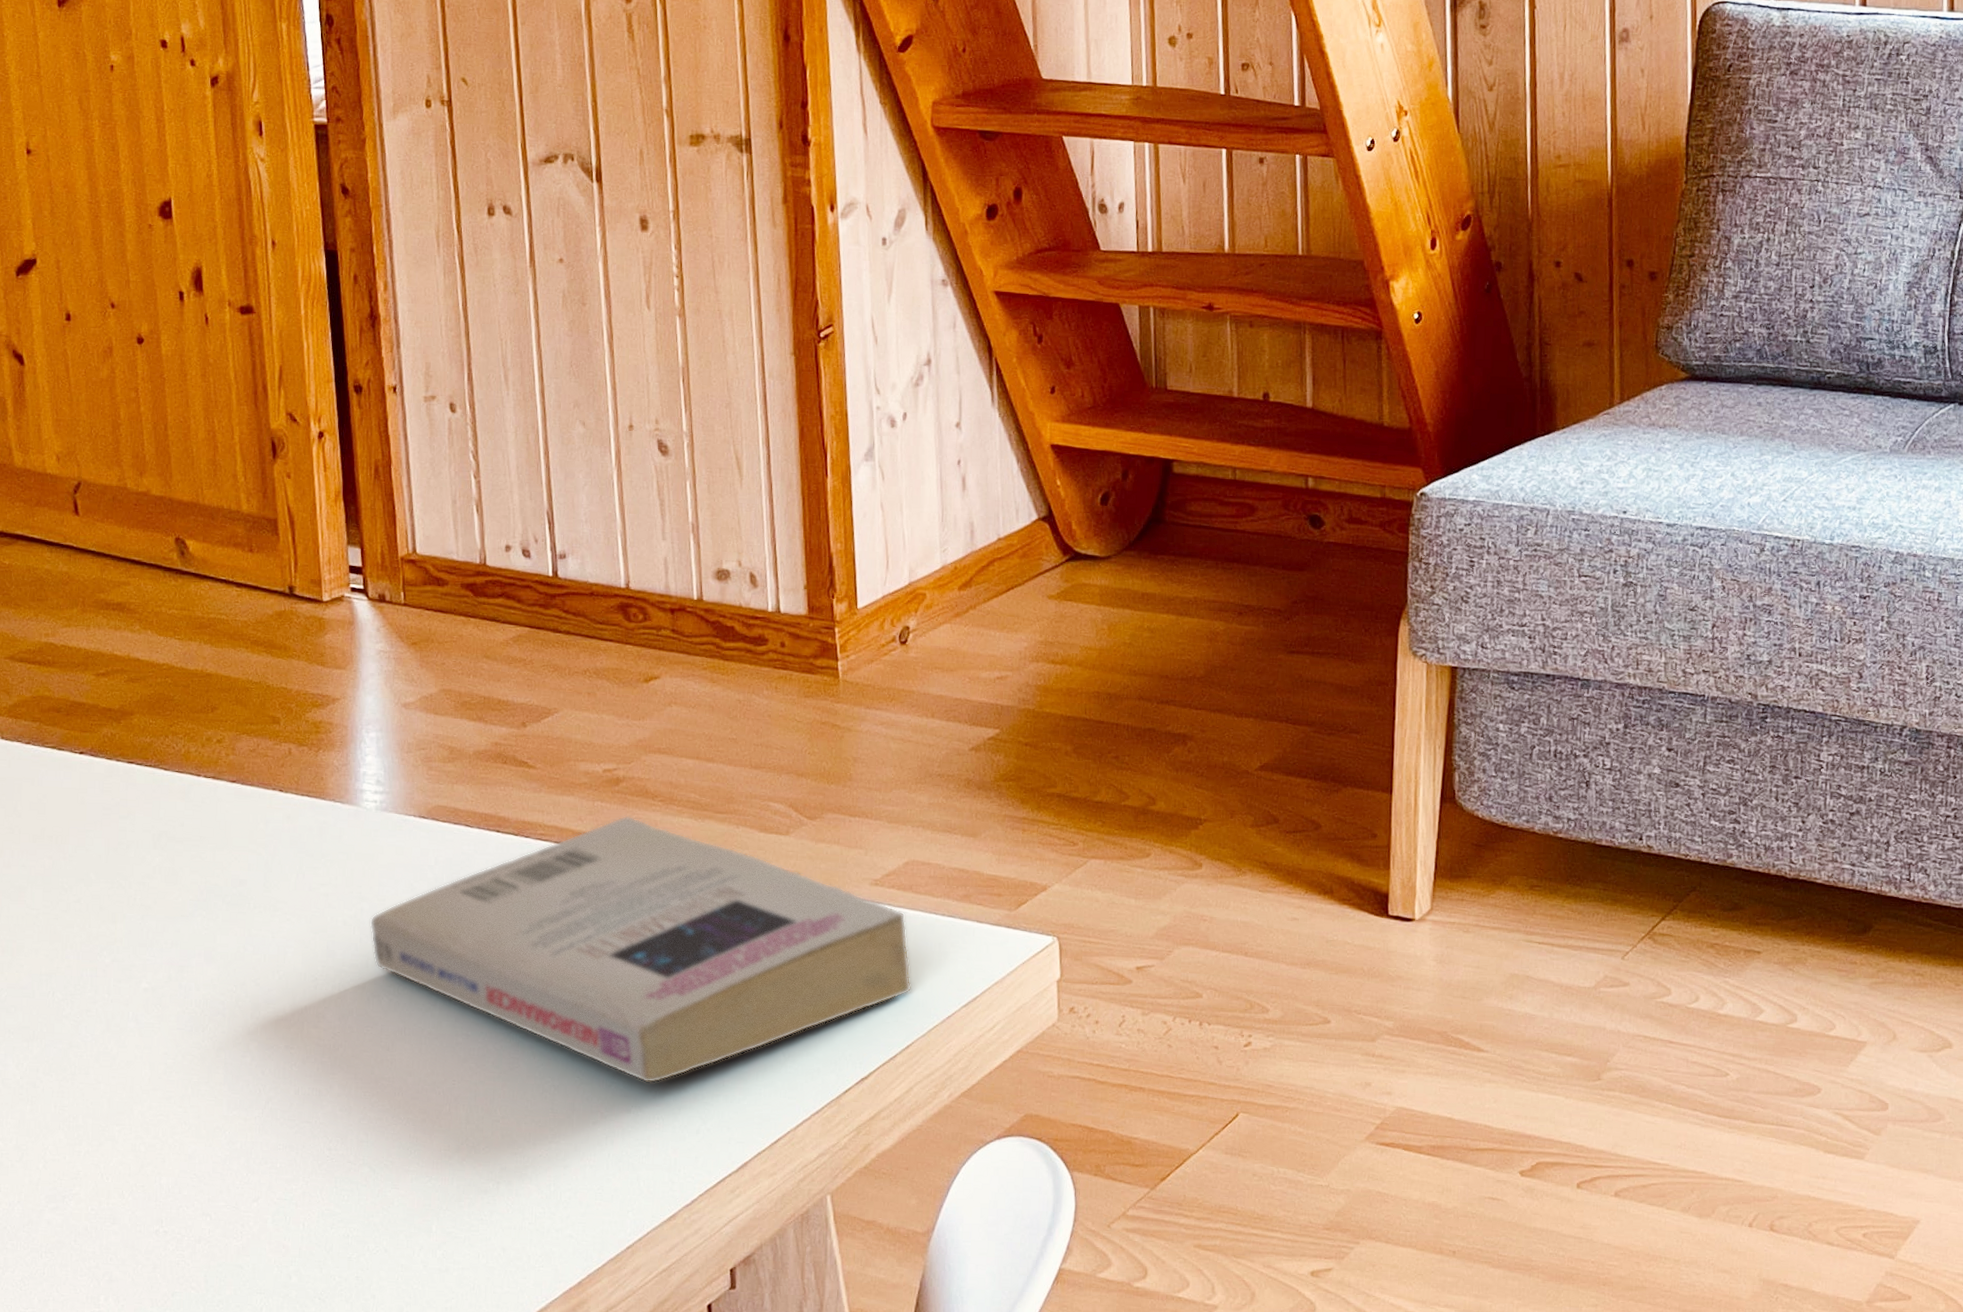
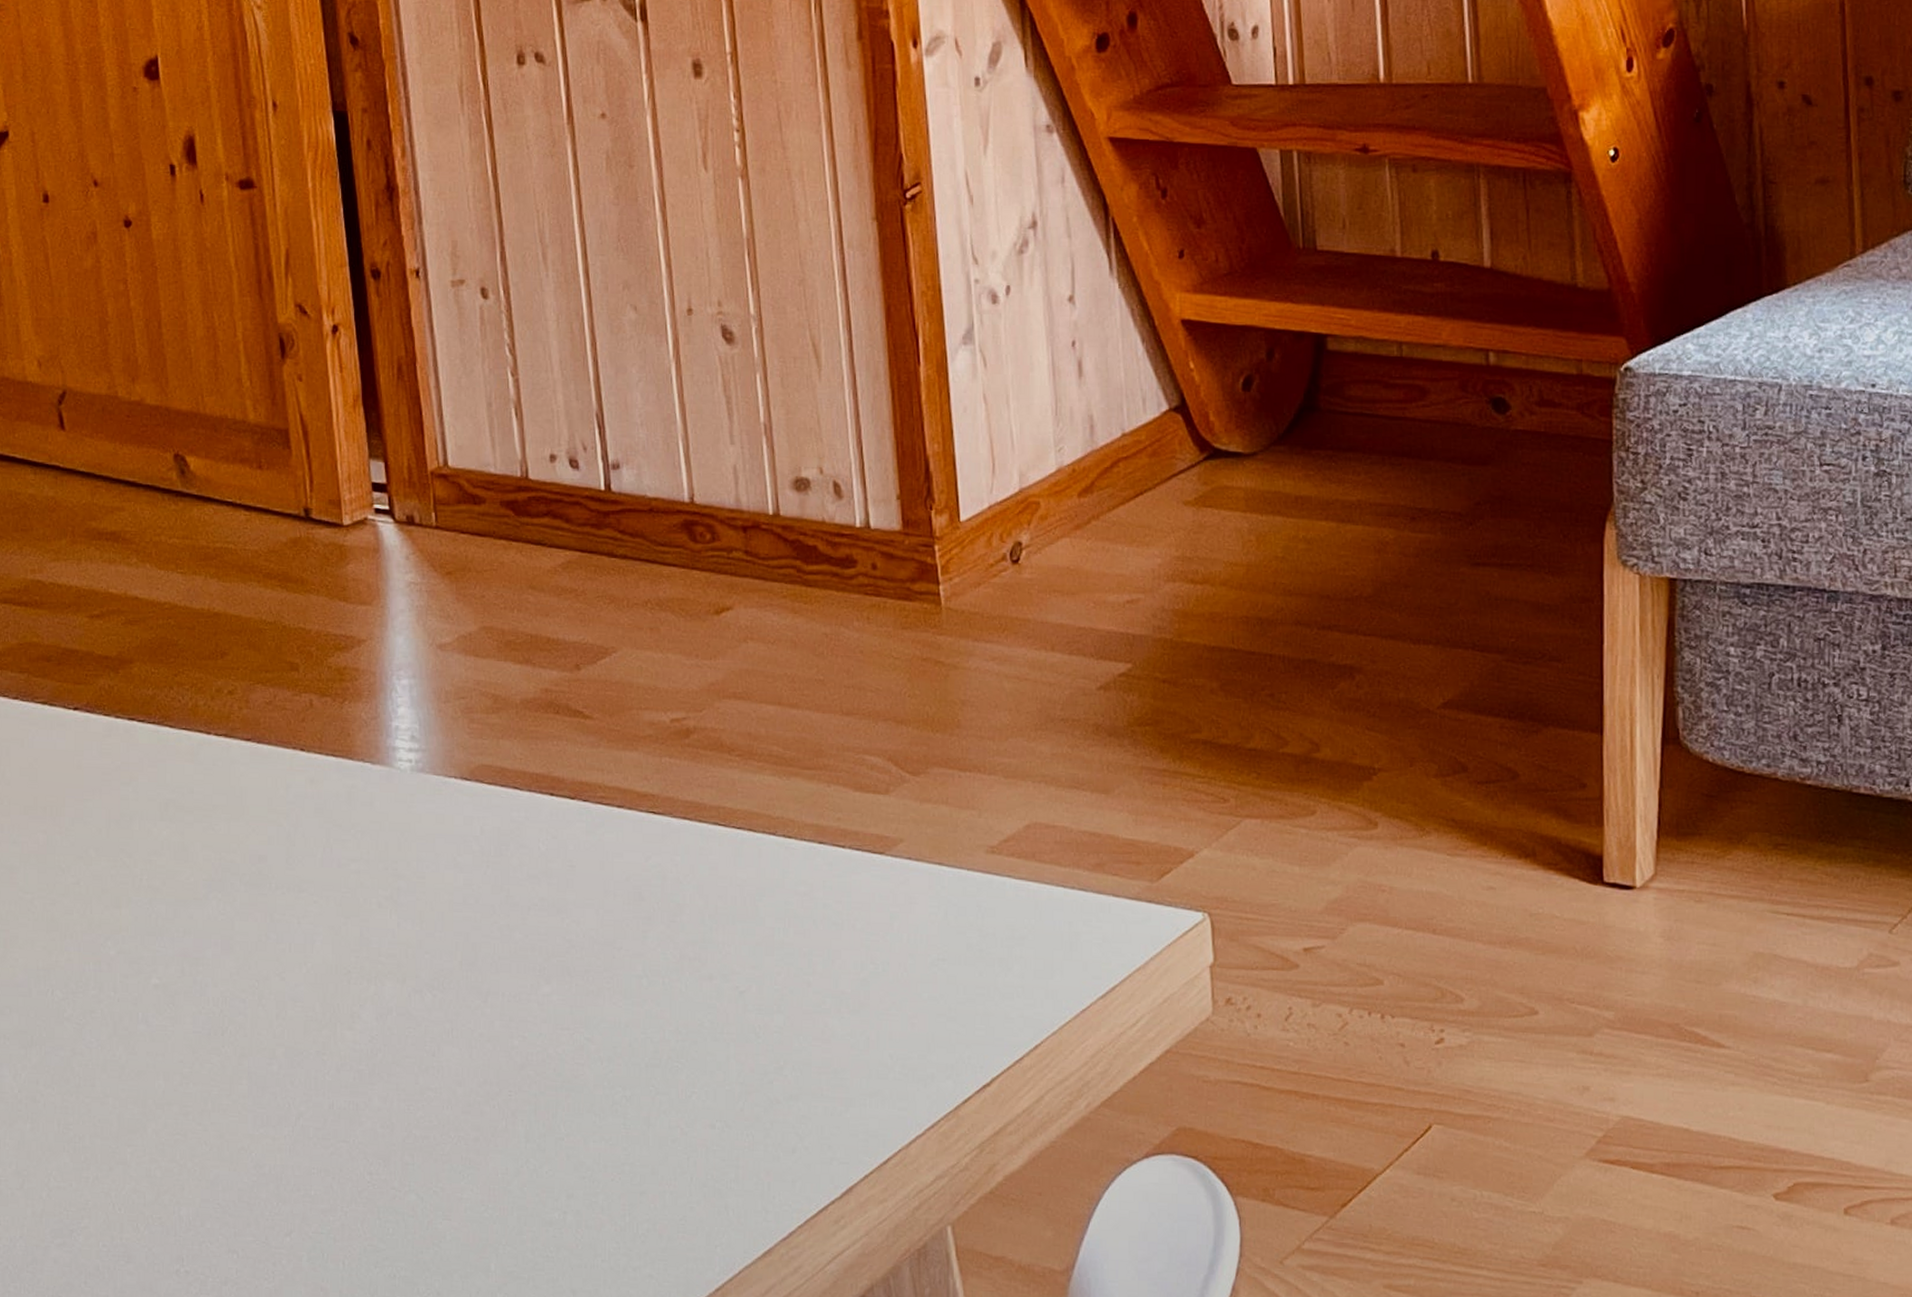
book: present [369,815,912,1084] -> none [408,773,1039,1093]

